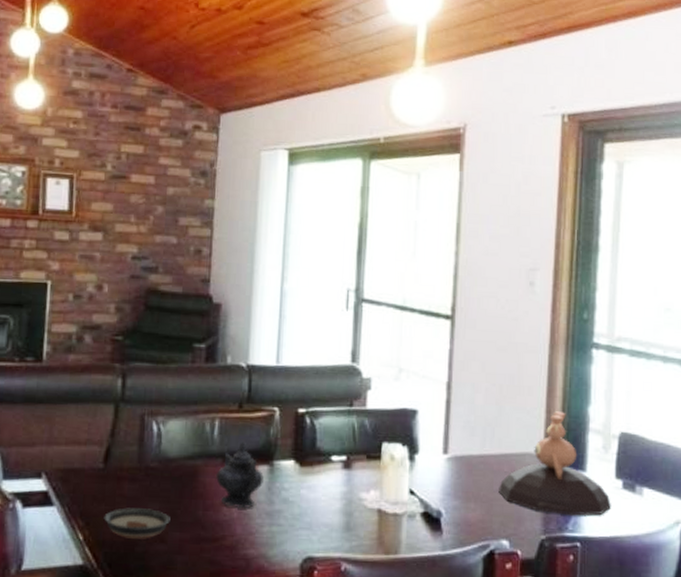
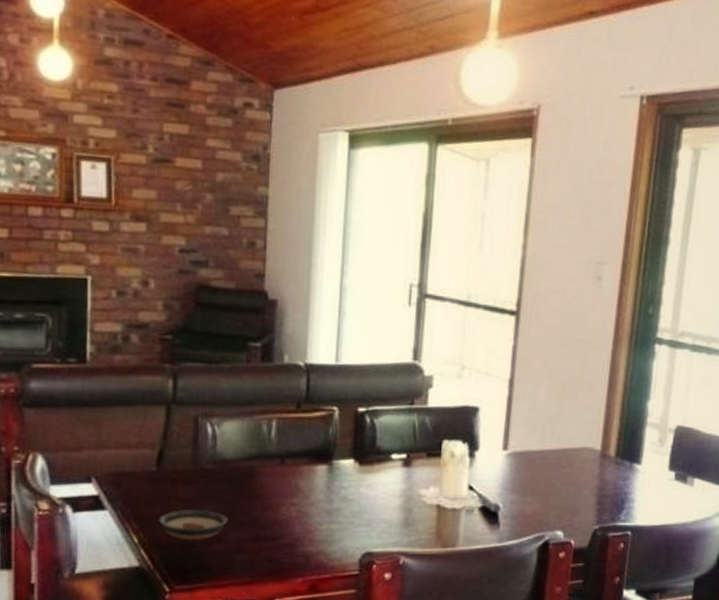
teapot: present [216,440,264,509] -> none [274,440,322,508]
decorative bowl: present [499,411,611,516] -> none [556,406,663,507]

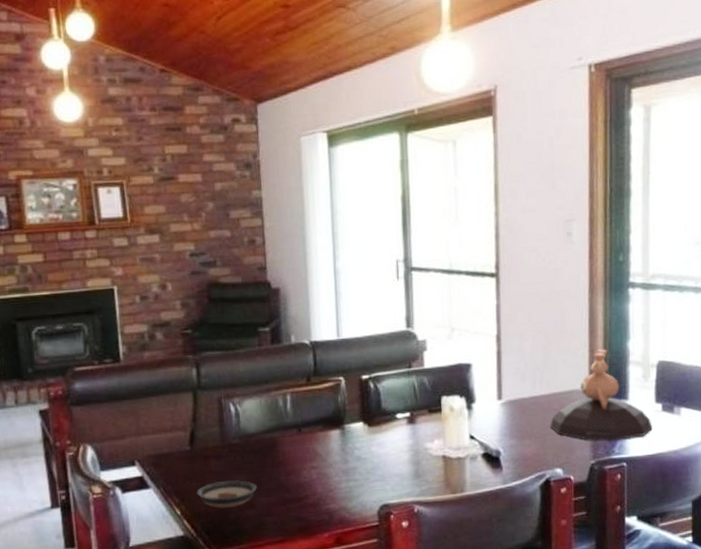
decorative bowl: none [556,406,663,507] -> present [550,349,653,441]

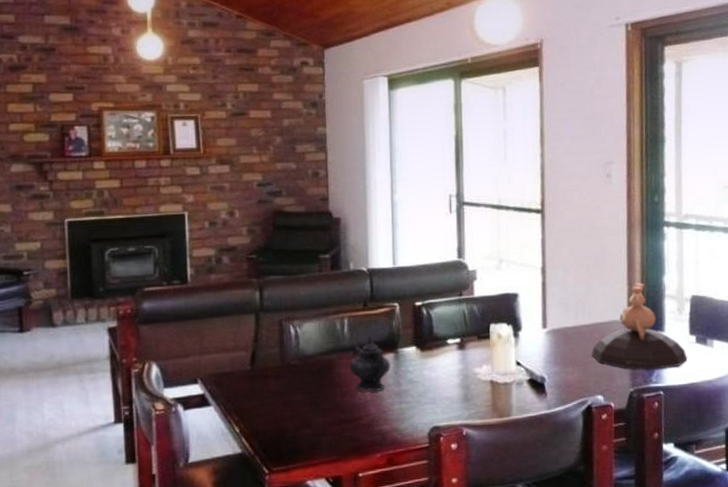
saucer: present [196,480,257,508] -> none [255,400,313,427]
teapot: none [293,410,337,471] -> present [349,334,391,392]

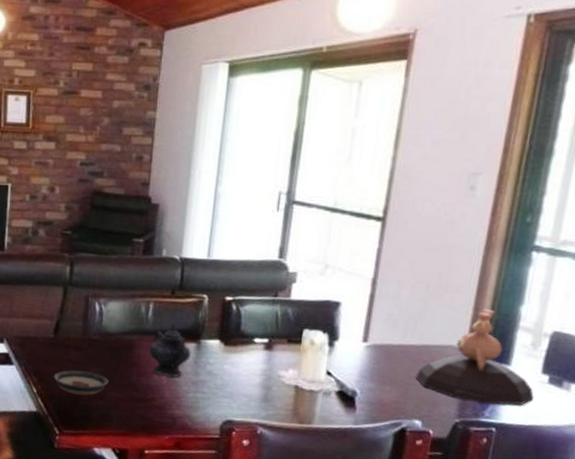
saucer: none [255,400,313,427] -> present [53,370,109,396]

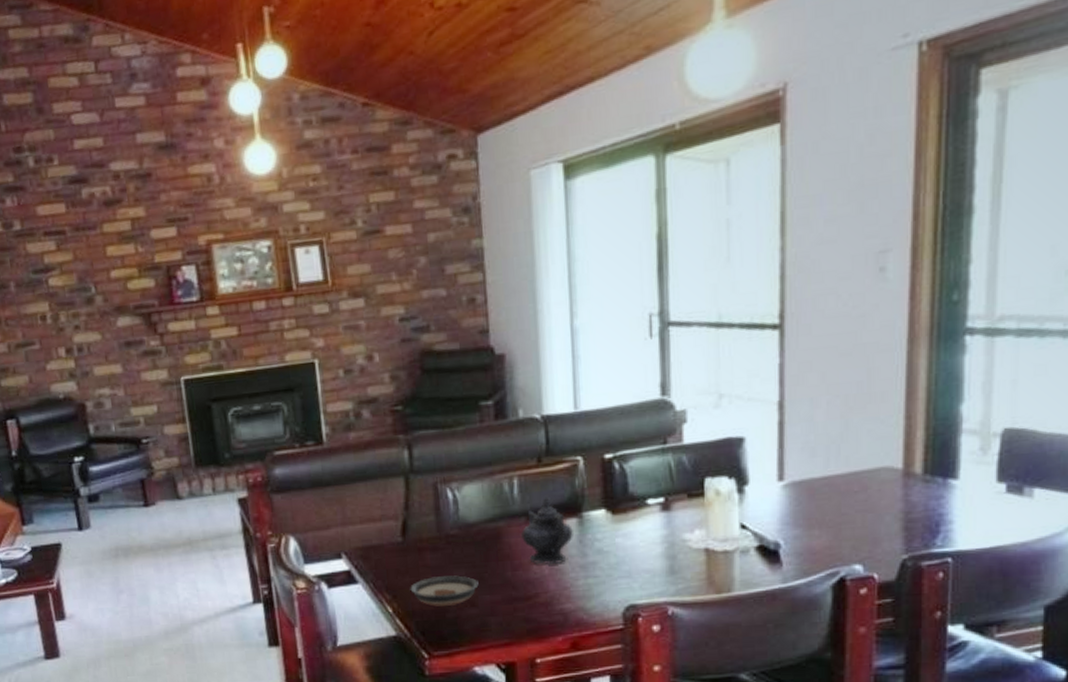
decorative bowl: present [416,309,534,406] -> none [848,415,991,530]

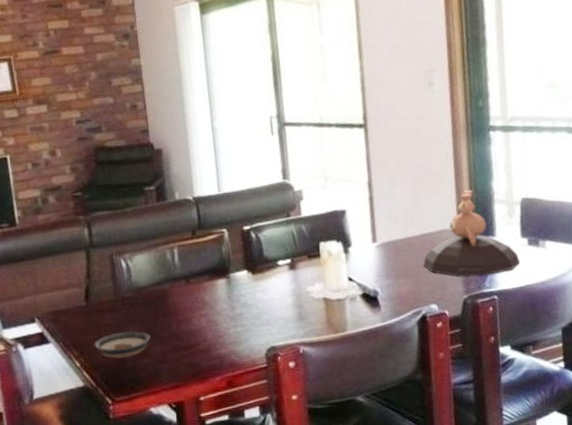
teapot: present [521,495,573,565] -> none [182,261,224,318]
decorative bowl: none [848,415,991,530] -> present [423,190,520,276]

